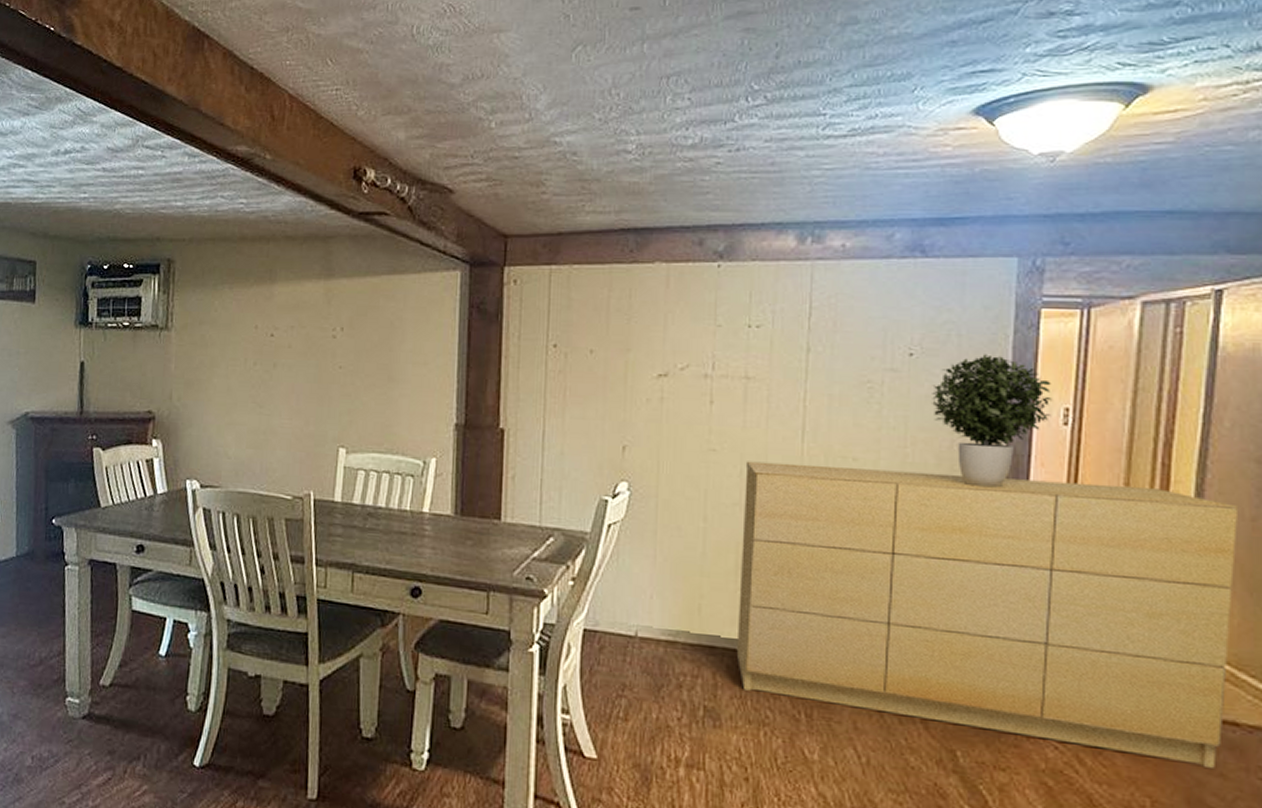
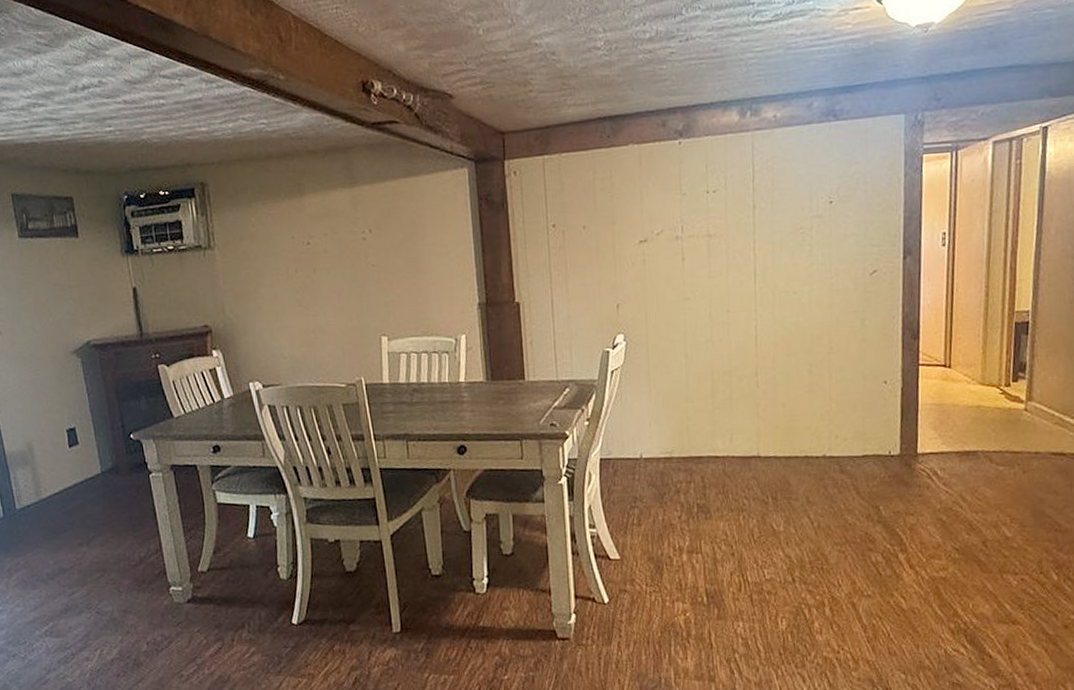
dresser: present [736,461,1239,768] -> none [713,287,1062,488]
potted plant: present [932,354,1053,488] -> none [848,196,934,303]

